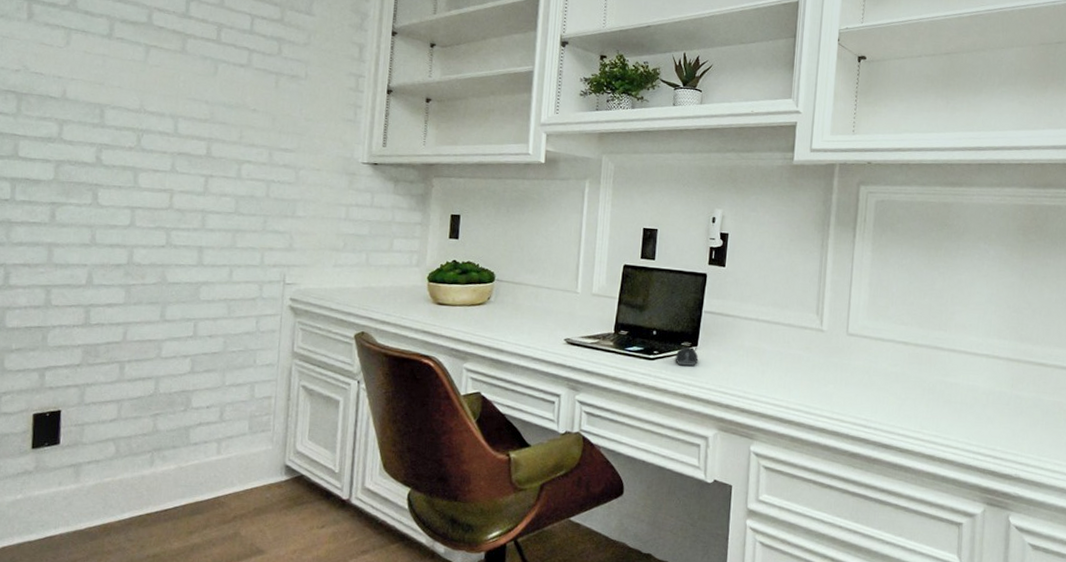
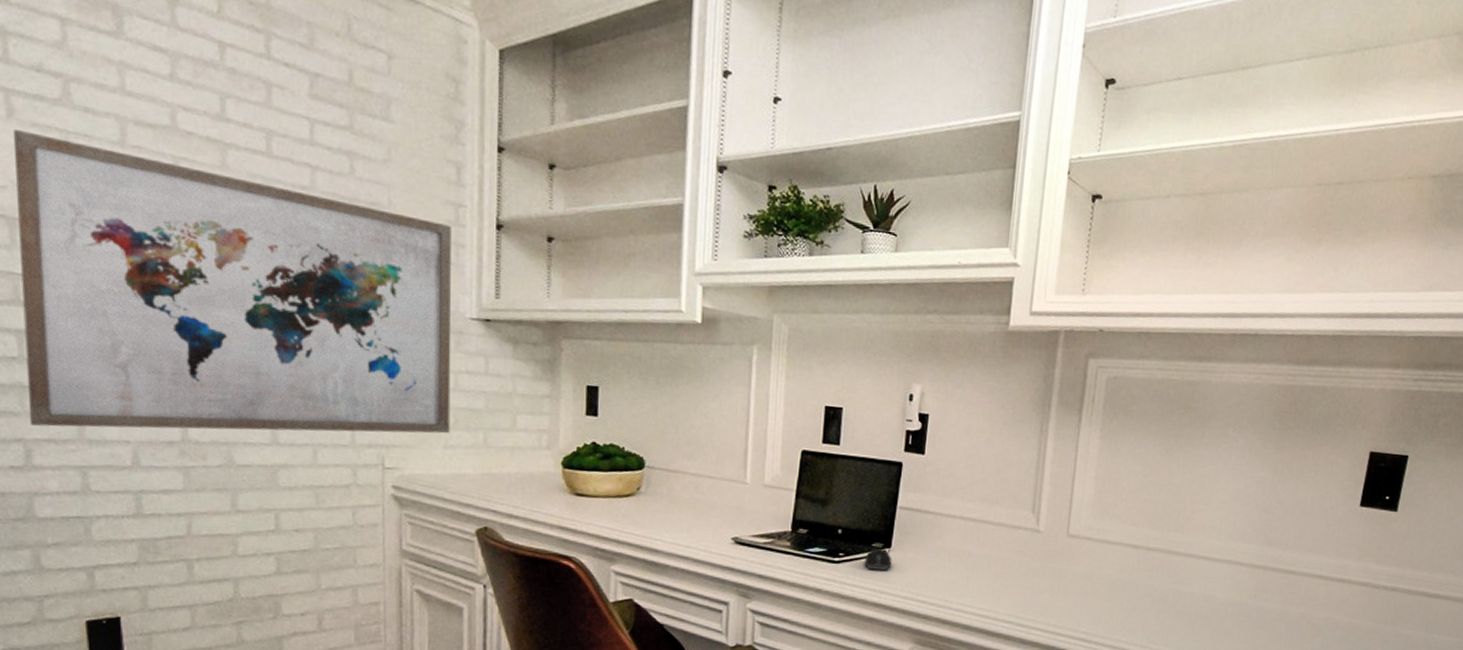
wall art: none [11,27,352,255] -> present [12,128,452,434]

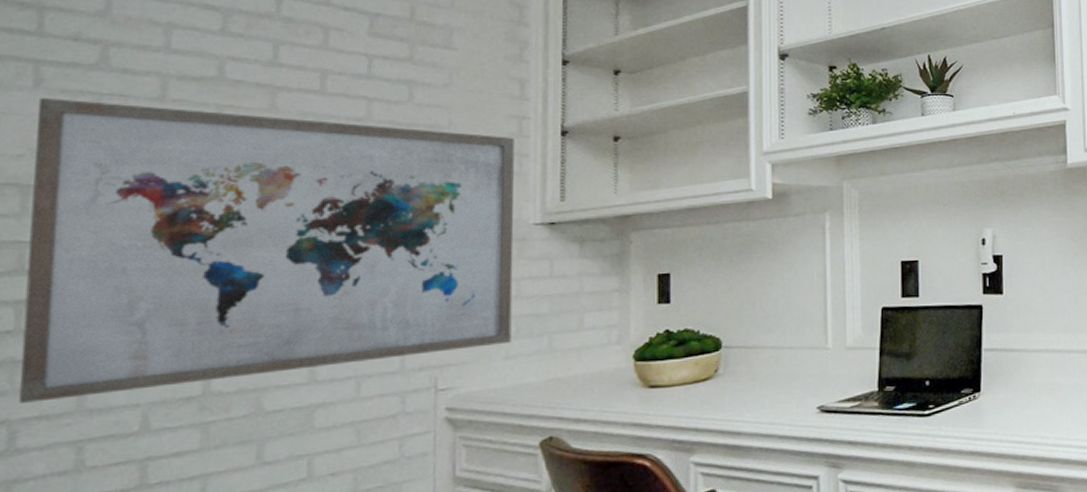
computer mouse: present [864,548,892,571] -> none [955,394,984,417]

